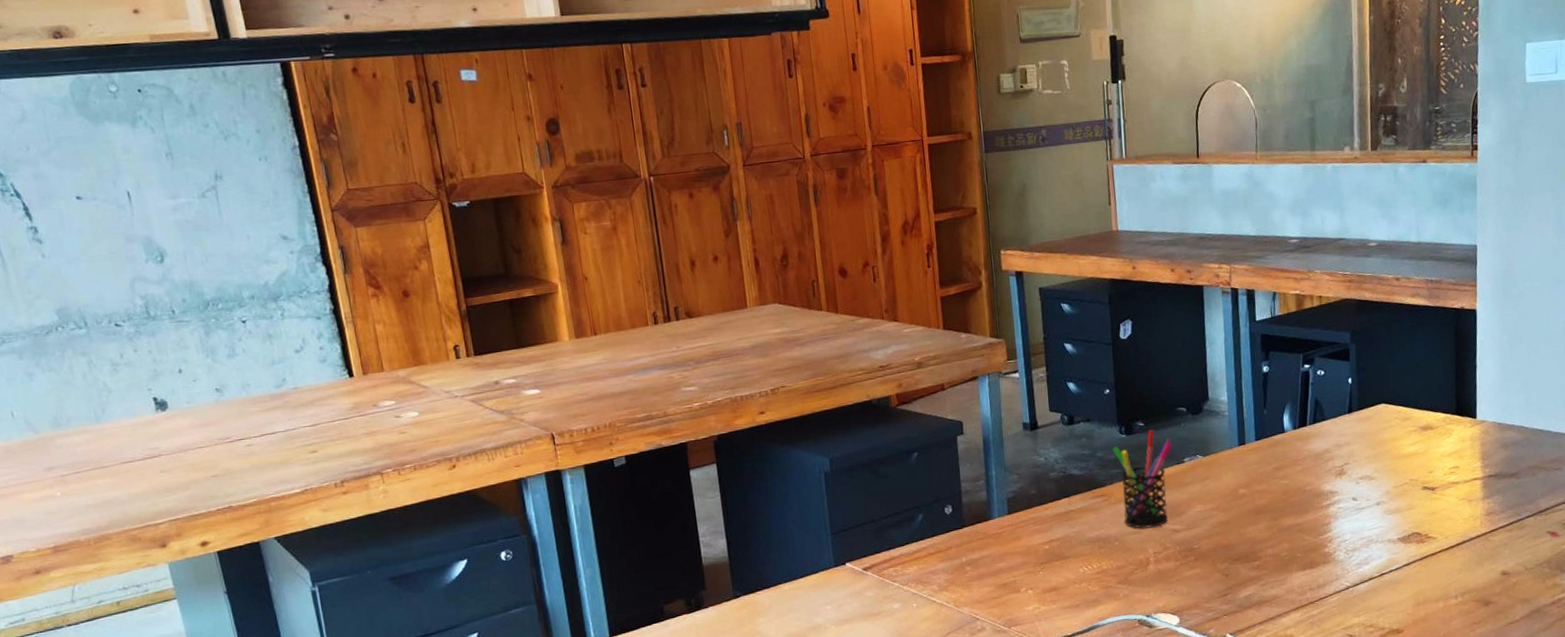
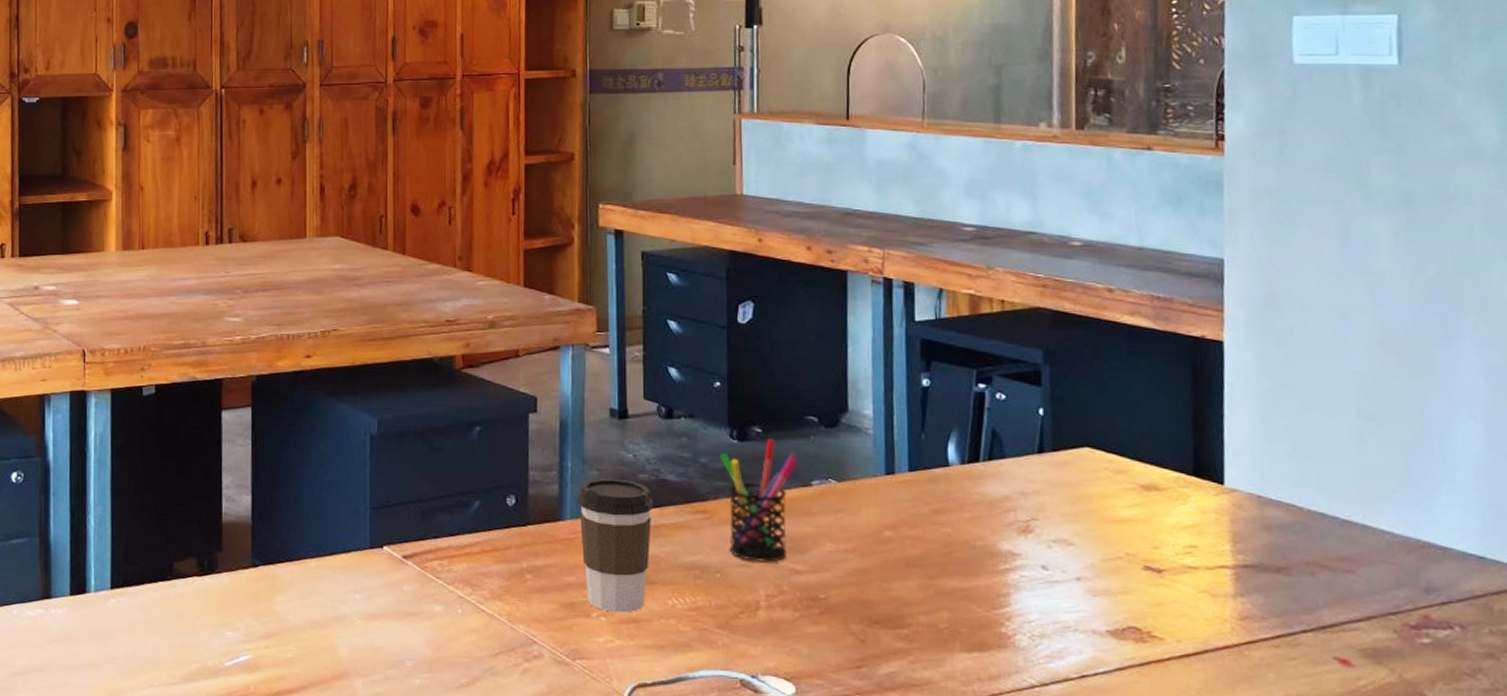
coffee cup: none [1002,479,1064,586] -> present [577,478,654,613]

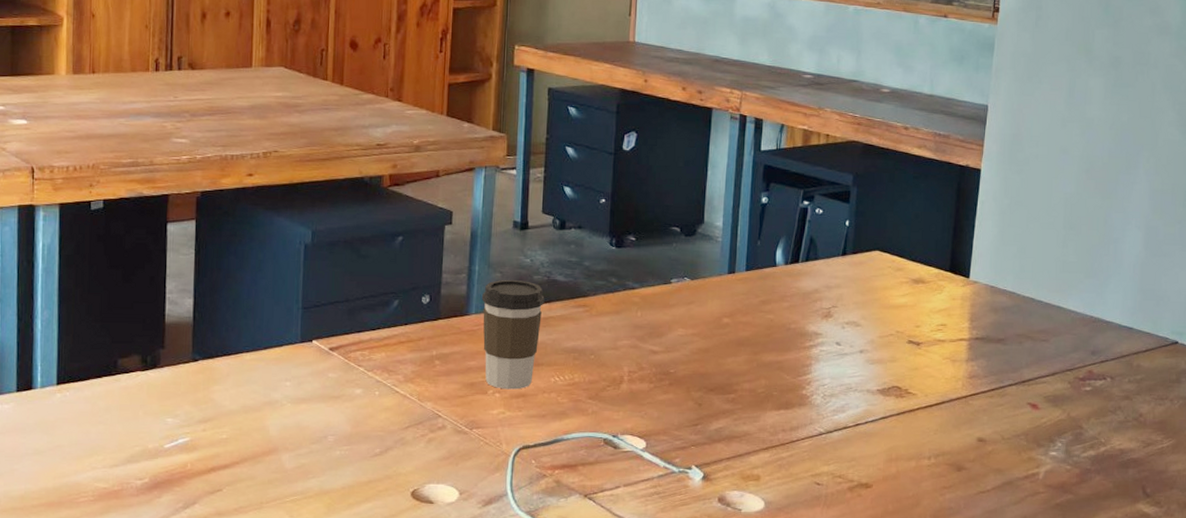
pen holder: present [720,439,799,562] -> none [601,246,663,345]

